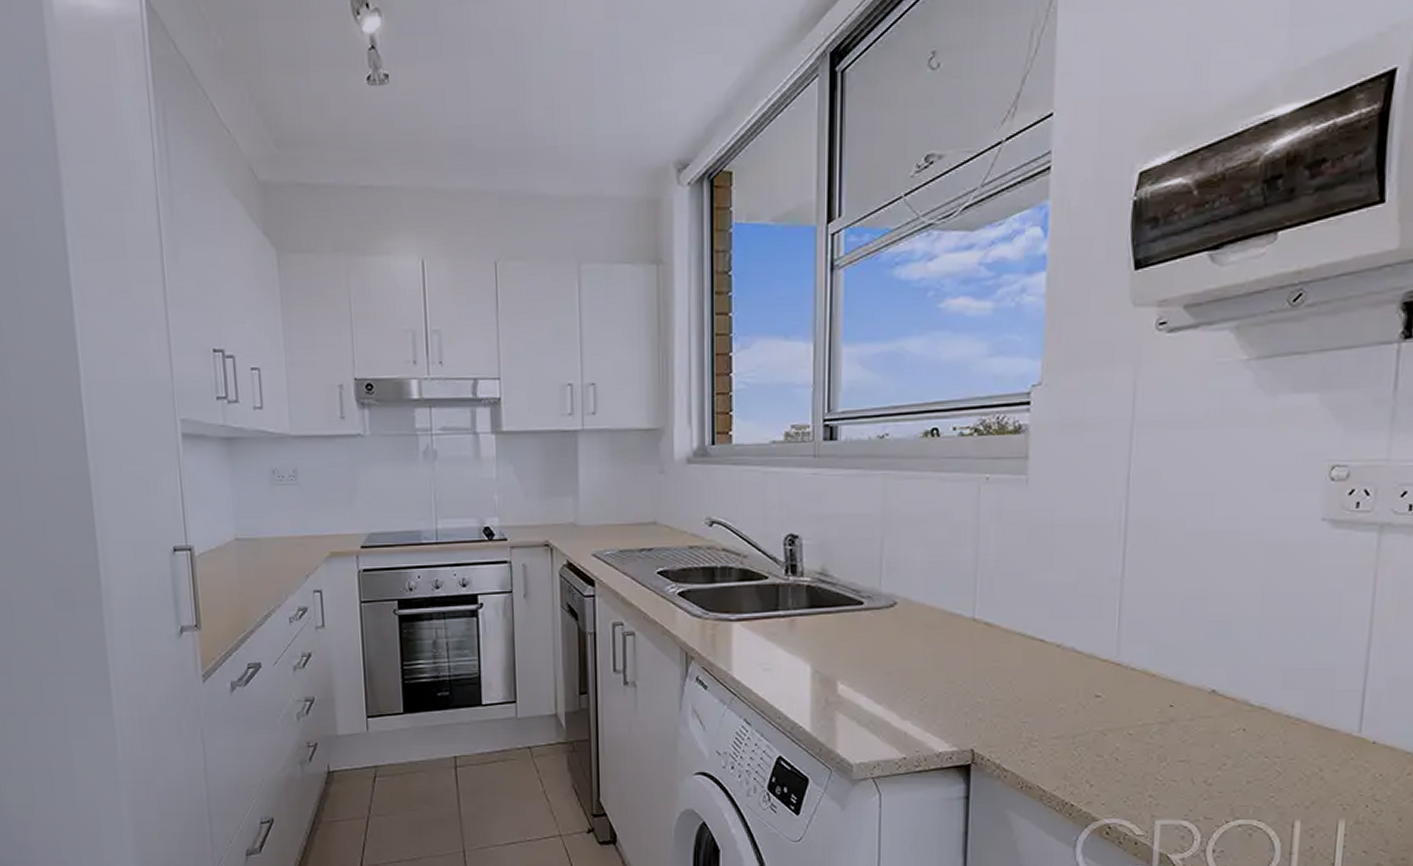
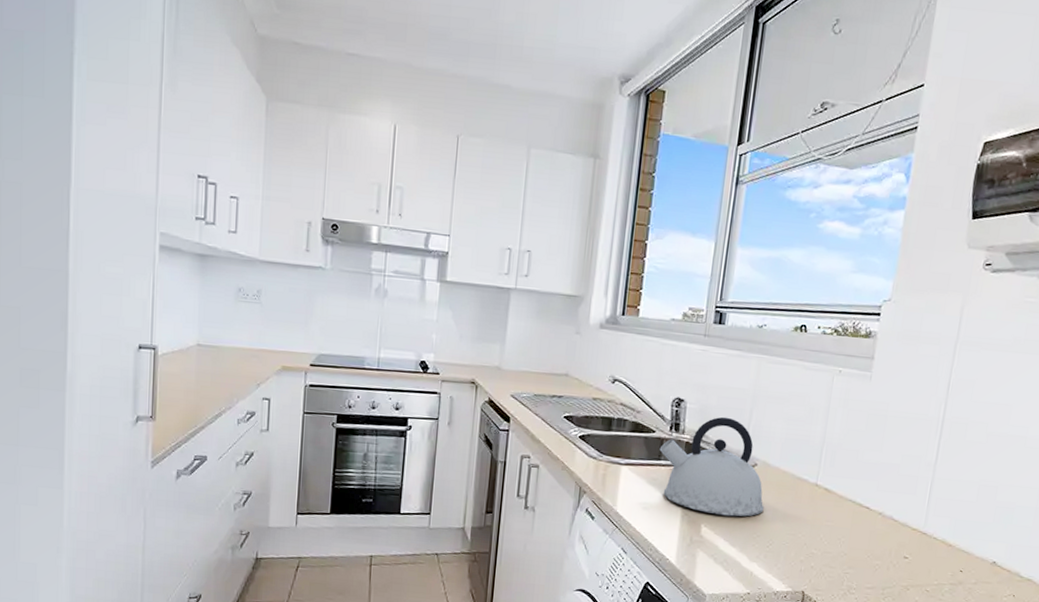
kettle: none [775,550,912,669] -> present [659,416,764,517]

